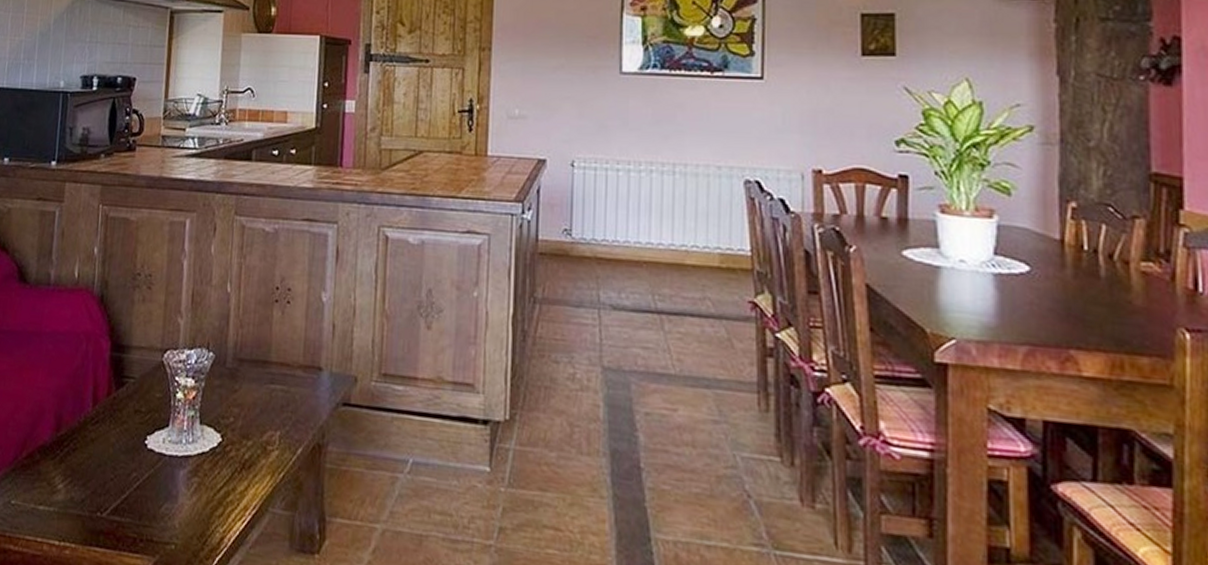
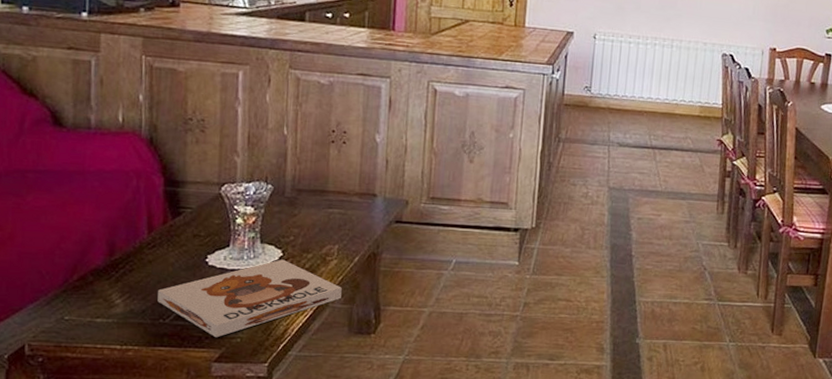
board game: none [96,446,283,542] -> present [157,259,342,338]

